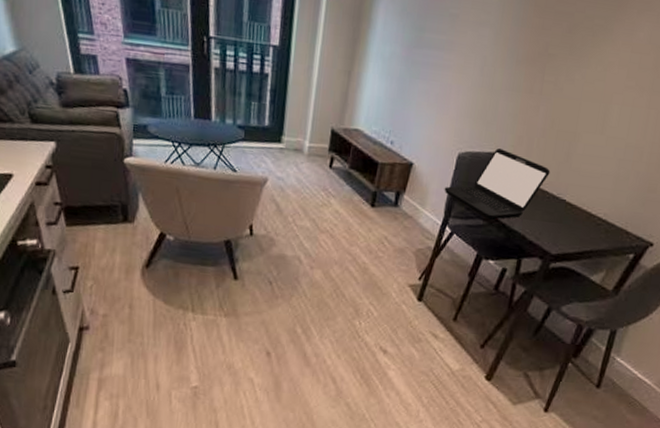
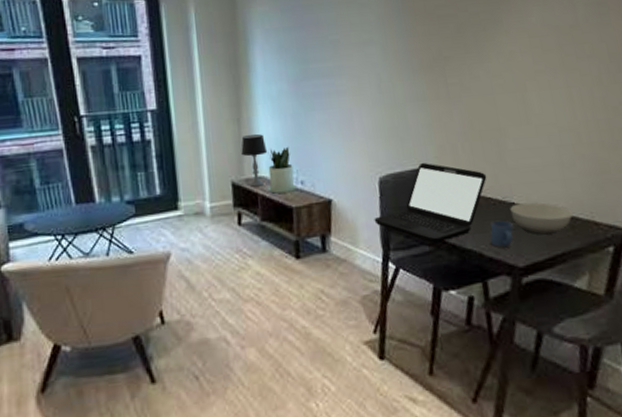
table lamp: none [345,88,369,138] -> present [241,133,268,187]
planter: none [361,106,389,149] -> present [267,146,297,194]
mug: none [534,211,558,236] -> present [490,220,514,249]
bowl: none [559,201,612,233] -> present [510,202,573,235]

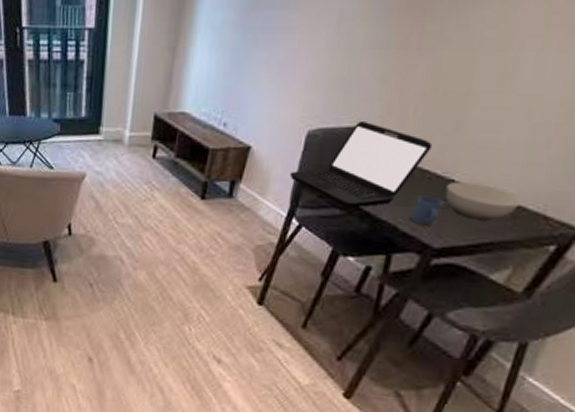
table lamp: present [241,133,268,187] -> none [170,65,197,122]
planter: present [267,146,297,194] -> none [188,83,220,133]

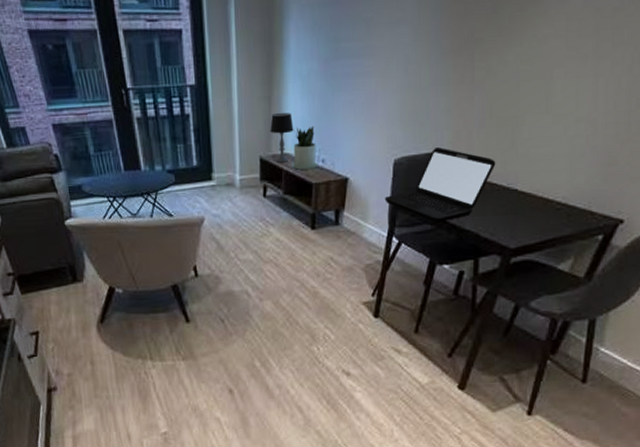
table lamp: none [170,65,197,122] -> present [270,112,294,163]
planter: none [188,83,220,133] -> present [291,125,318,170]
mug: present [409,195,444,226] -> none [487,205,512,231]
bowl: present [444,181,522,220] -> none [512,190,572,221]

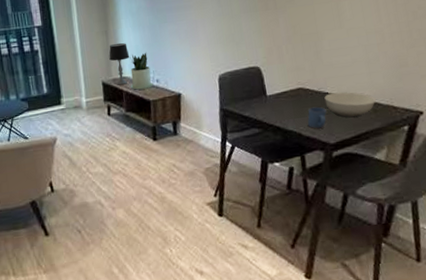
laptop: present [384,146,496,223] -> none [214,62,306,126]
mug: none [487,205,512,231] -> present [307,106,327,129]
bowl: none [512,190,572,221] -> present [324,92,376,118]

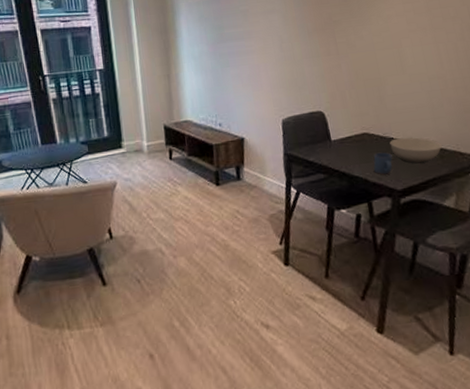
table lamp: present [109,43,130,85] -> none [171,86,192,129]
planter: present [130,52,154,90] -> none [192,96,216,134]

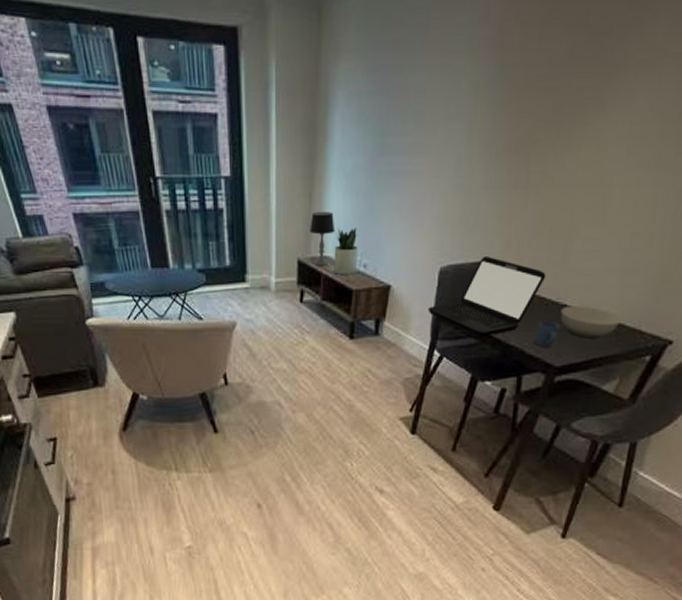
table lamp: none [171,86,192,129] -> present [310,211,336,266]
planter: none [192,96,216,134] -> present [331,227,359,275]
laptop: none [278,106,370,172] -> present [428,255,546,337]

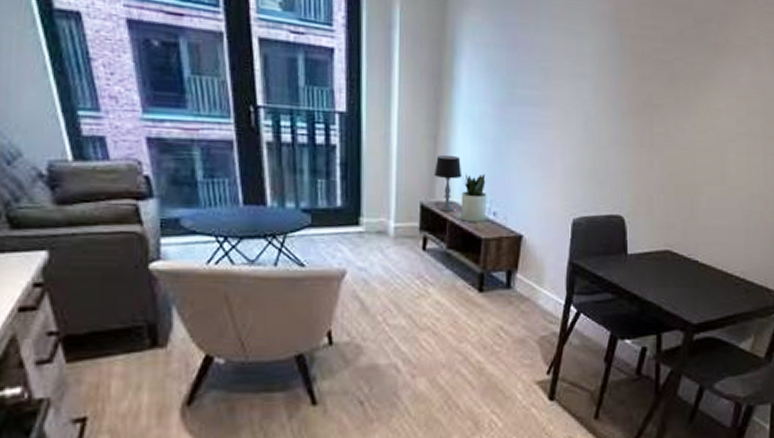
laptop: present [428,255,546,337] -> none [562,209,677,292]
mug: present [533,320,560,347] -> none [669,276,693,304]
bowl: present [560,306,622,339] -> none [693,262,749,295]

